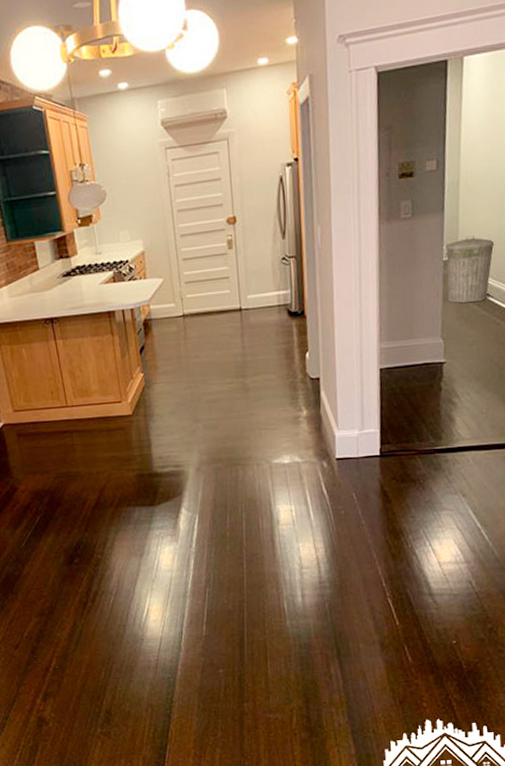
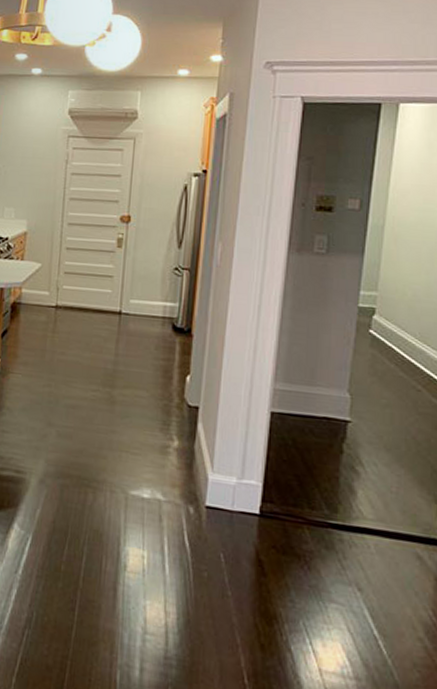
trash can: present [444,236,496,303] -> none [360,286,422,360]

